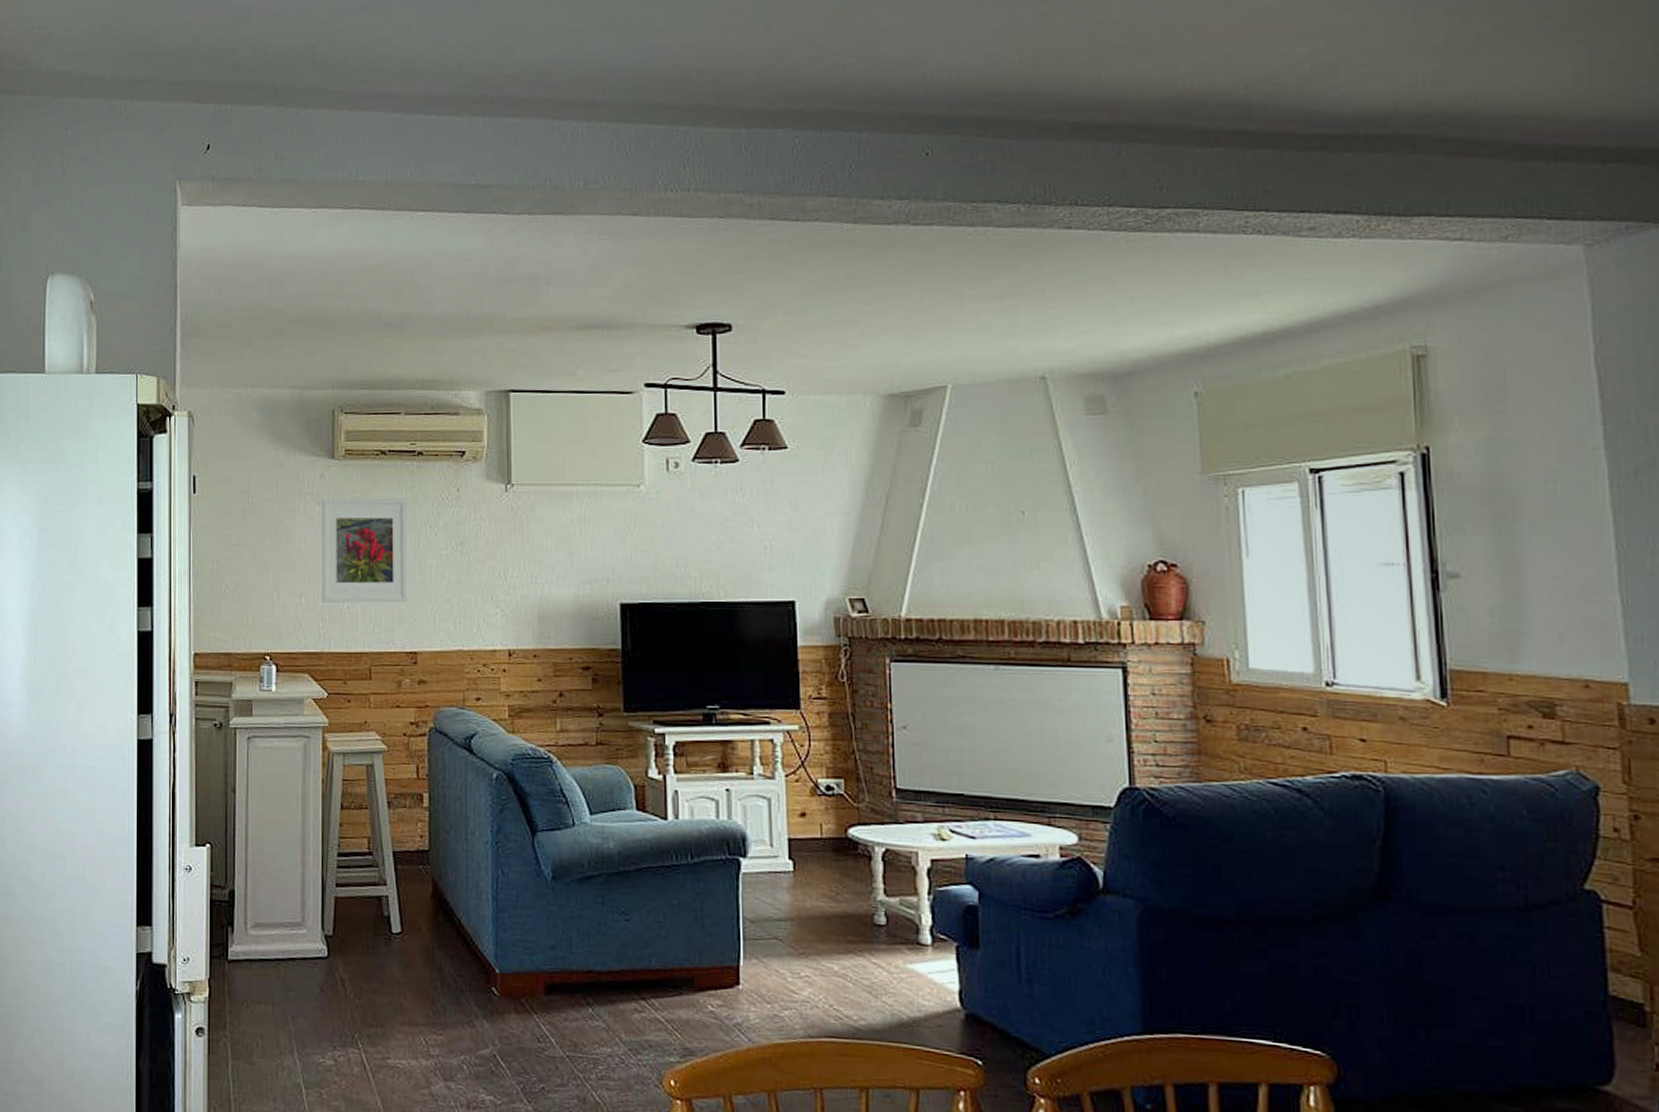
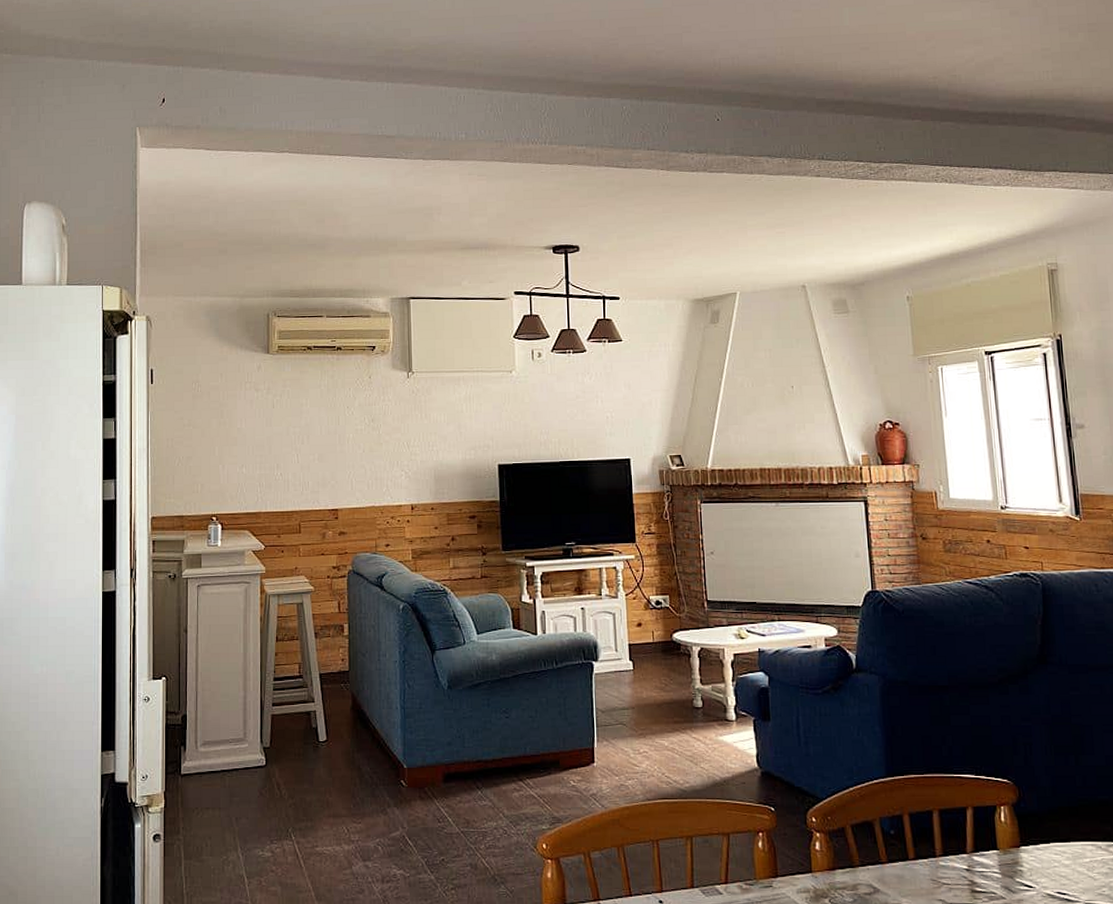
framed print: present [322,498,408,603] -> none [259,385,330,471]

